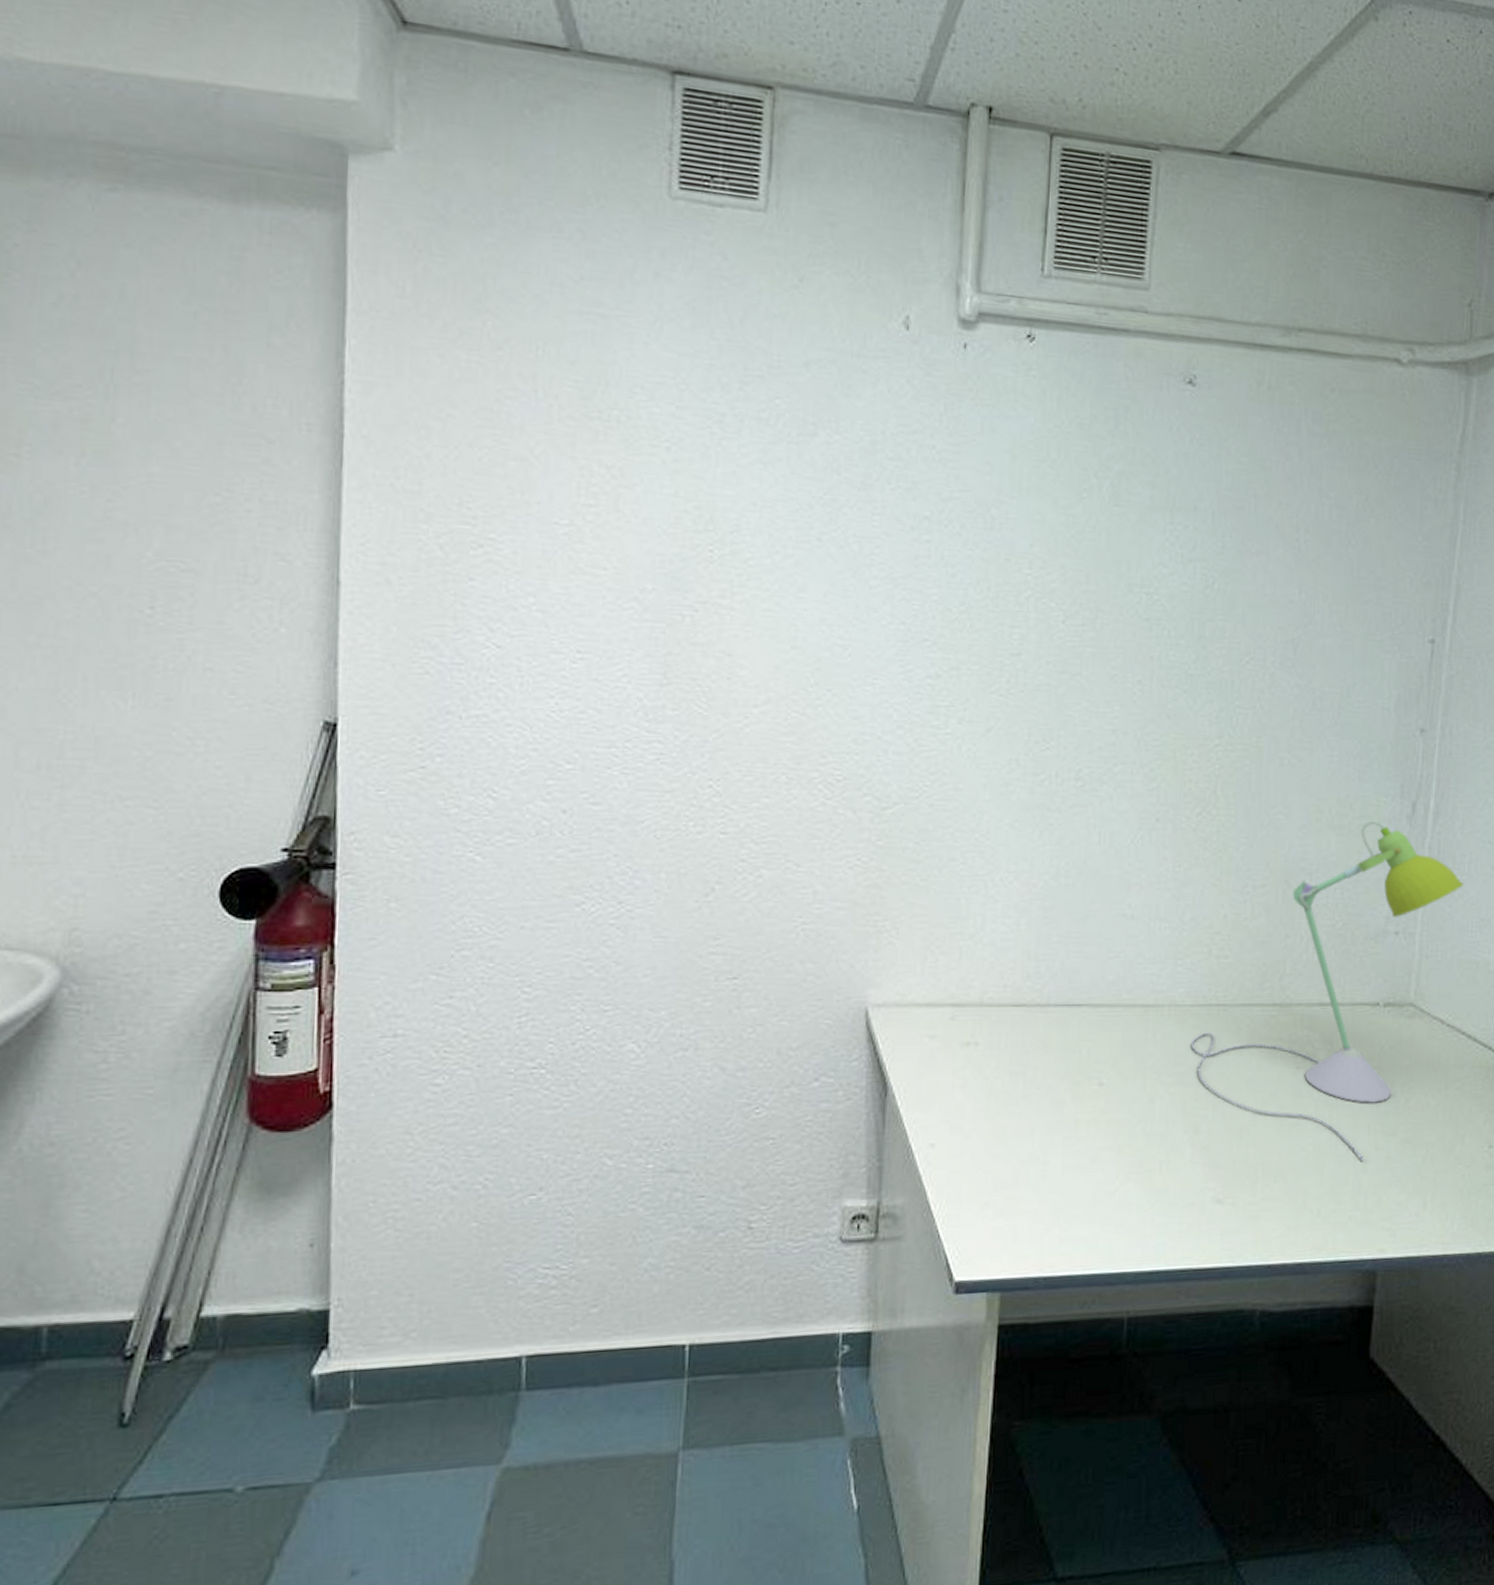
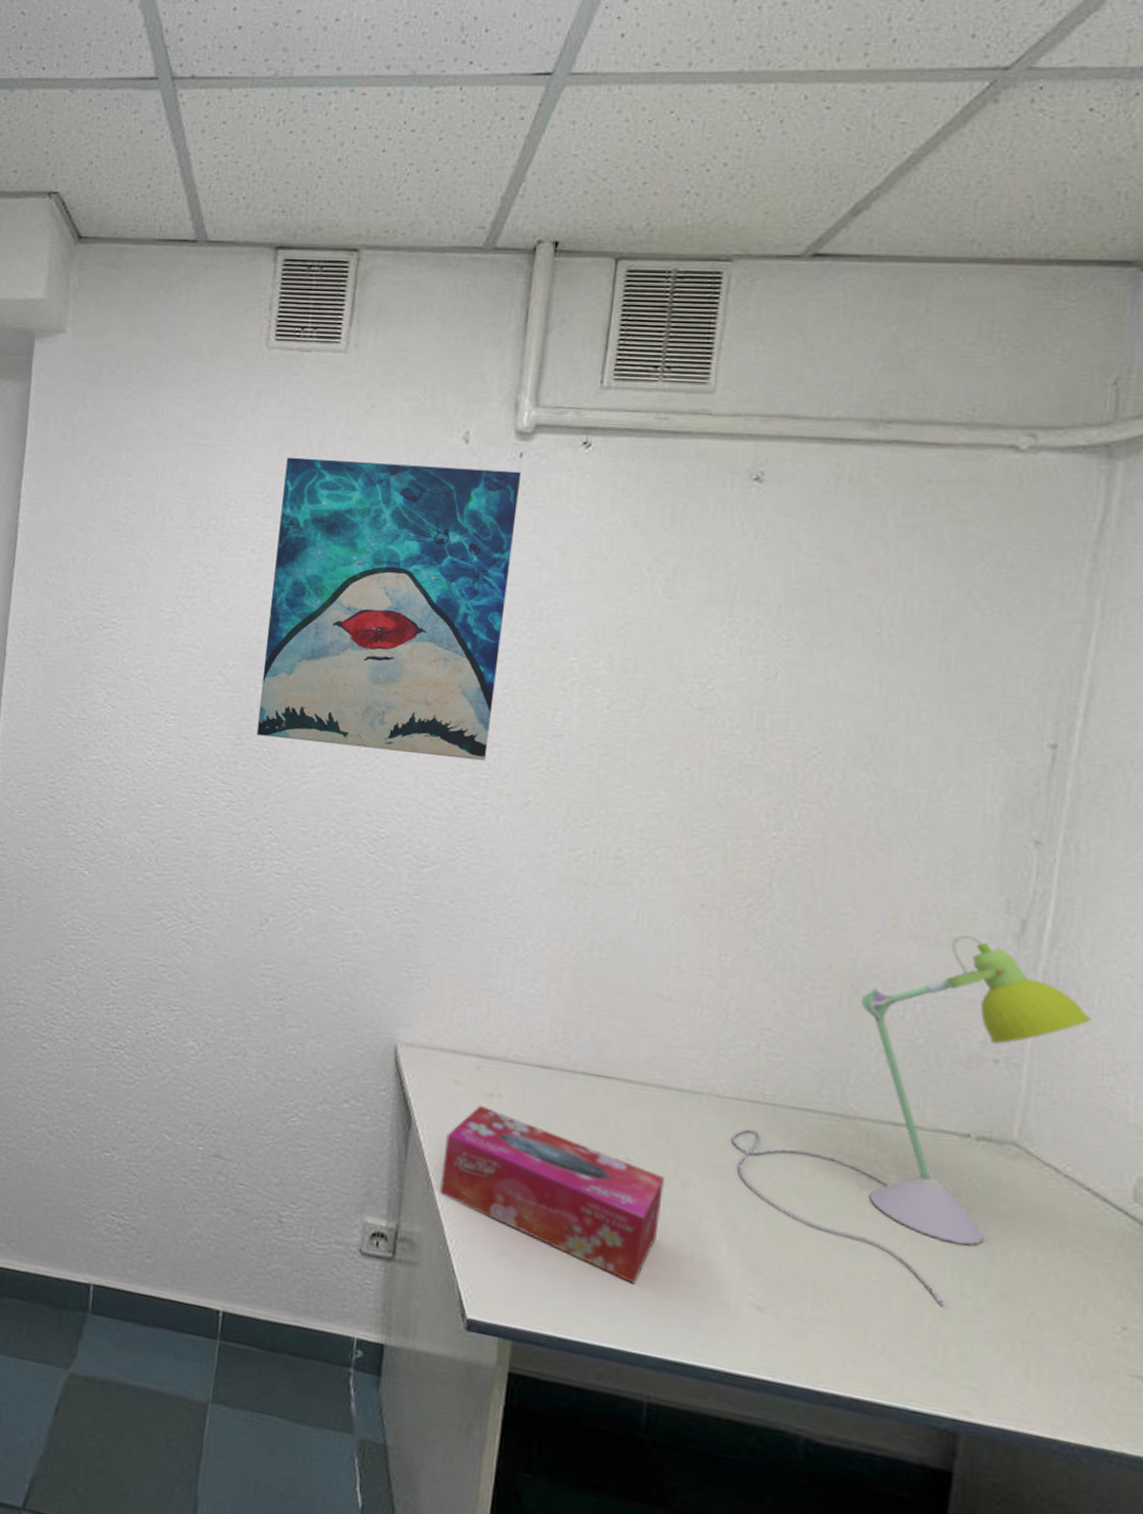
wall art: none [686,335,967,687] -> present [256,457,522,761]
tissue box: none [920,1056,1135,1206] -> present [439,1105,665,1284]

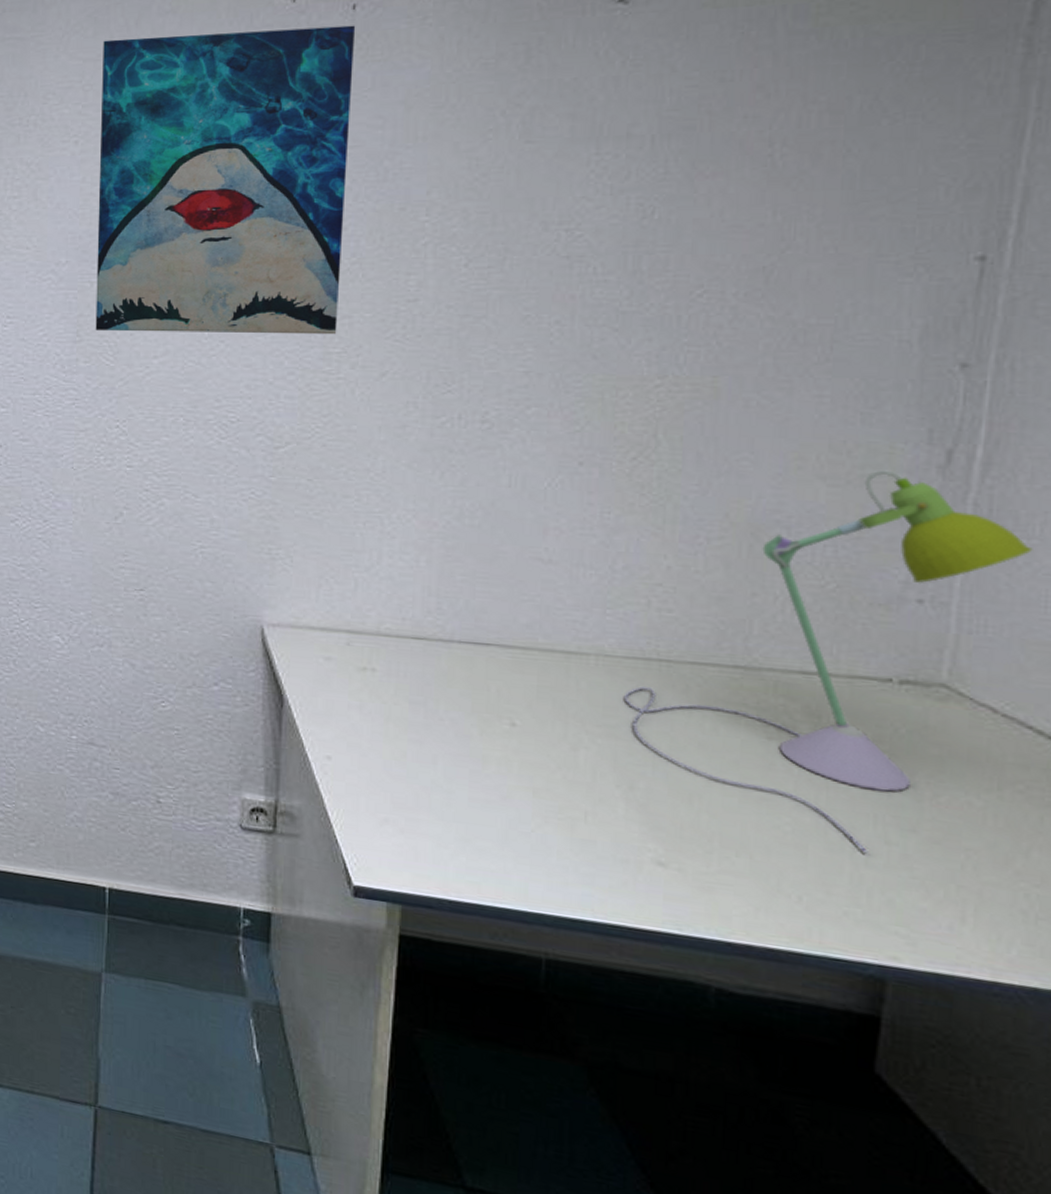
tissue box: present [439,1105,665,1284] -> none [316,679,554,846]

